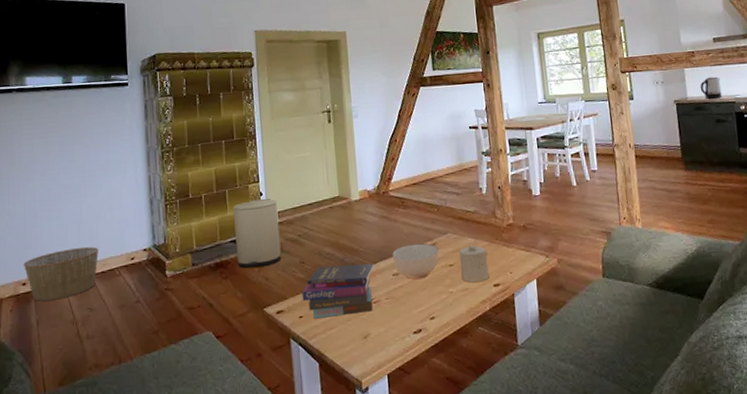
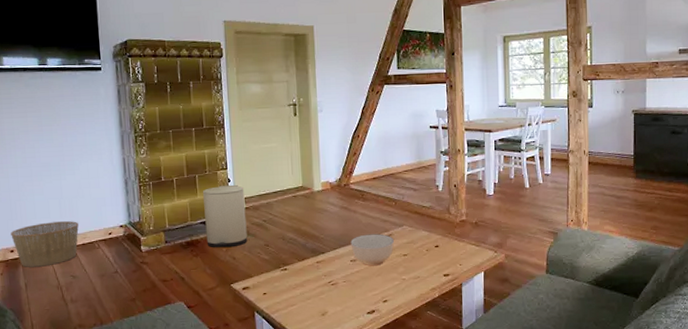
books: present [302,263,374,319] -> none [266,249,334,296]
candle: present [459,244,490,283] -> none [413,237,440,272]
kettle: present [700,76,722,99] -> none [660,88,681,110]

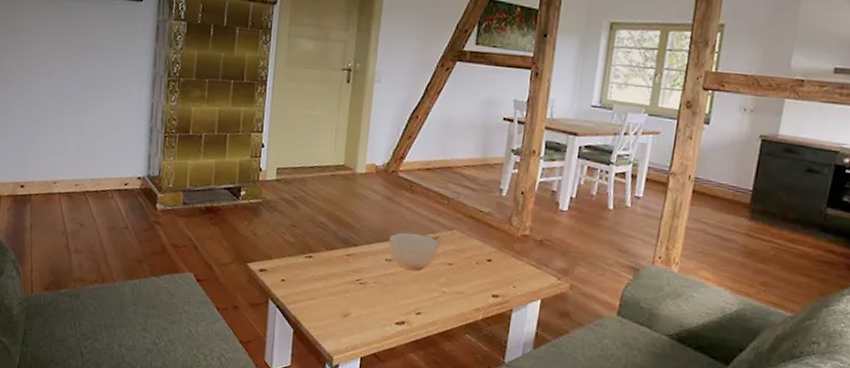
basket: present [11,221,79,267] -> none [23,160,94,209]
pedal bin: present [202,184,247,248] -> none [228,149,278,222]

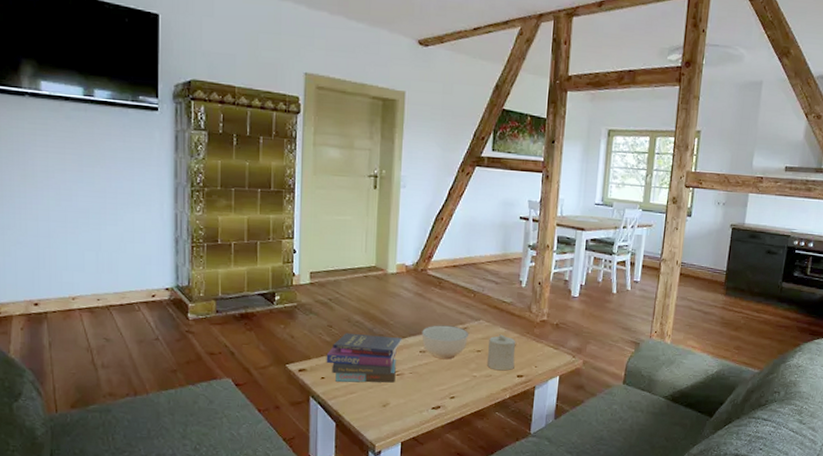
books: none [287,234,368,292] -> present [326,332,402,383]
candle: none [458,247,493,289] -> present [486,334,516,371]

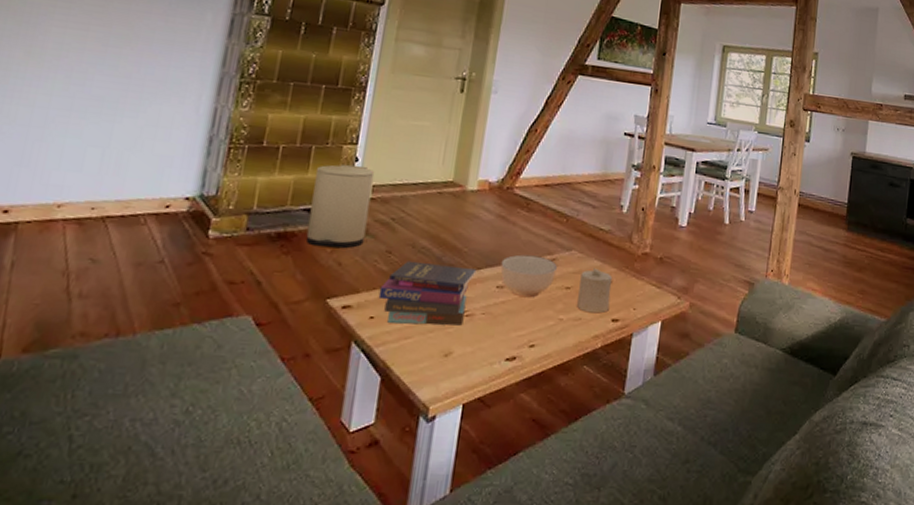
pedal bin: none [263,255,311,325] -> present [306,163,375,249]

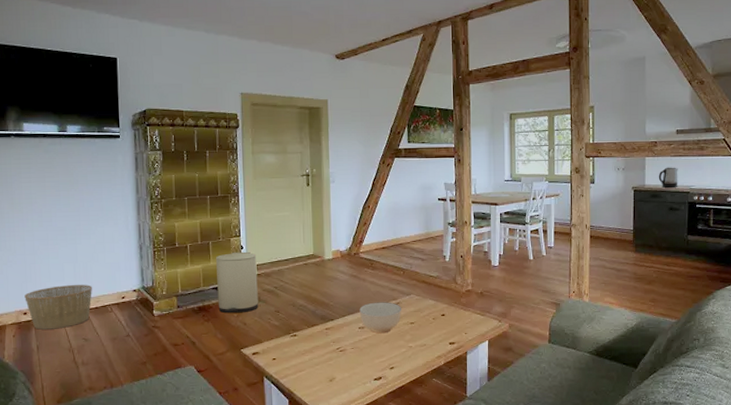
basket: none [10,177,123,240] -> present [24,285,92,330]
books: present [378,260,477,326] -> none [276,316,342,361]
candle: present [576,268,613,314] -> none [420,306,446,340]
kettle: none [880,135,903,160] -> present [658,167,678,188]

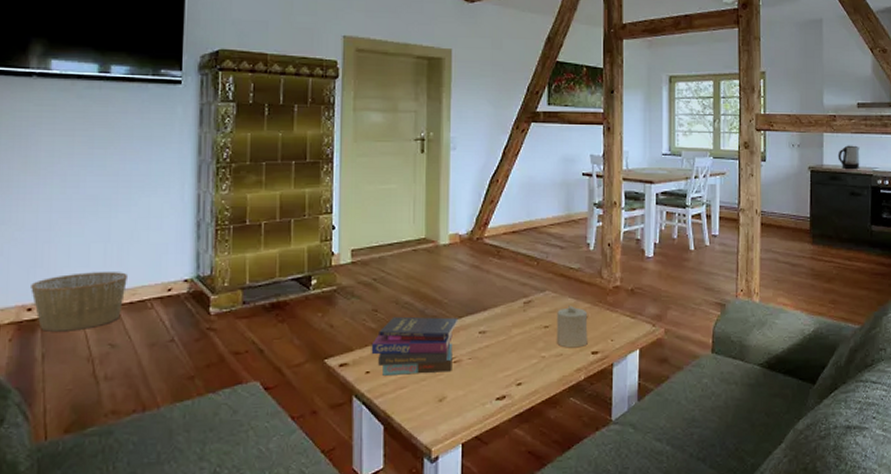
pedal bin: present [215,251,258,314] -> none [297,233,352,312]
books: none [276,316,342,361] -> present [371,316,459,375]
bowl: present [359,302,402,334] -> none [480,300,535,340]
candle: none [420,306,446,340] -> present [556,306,588,348]

